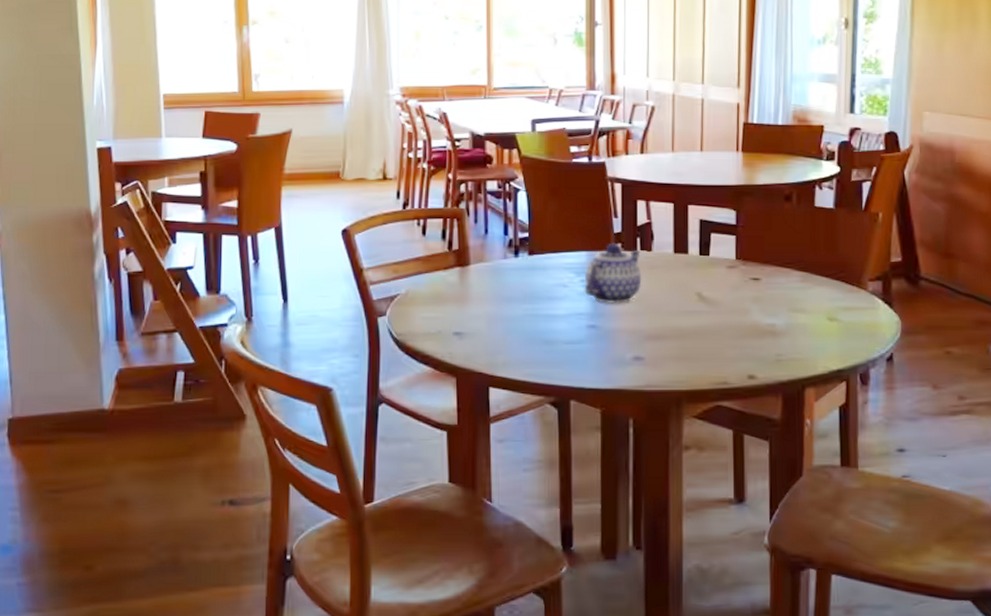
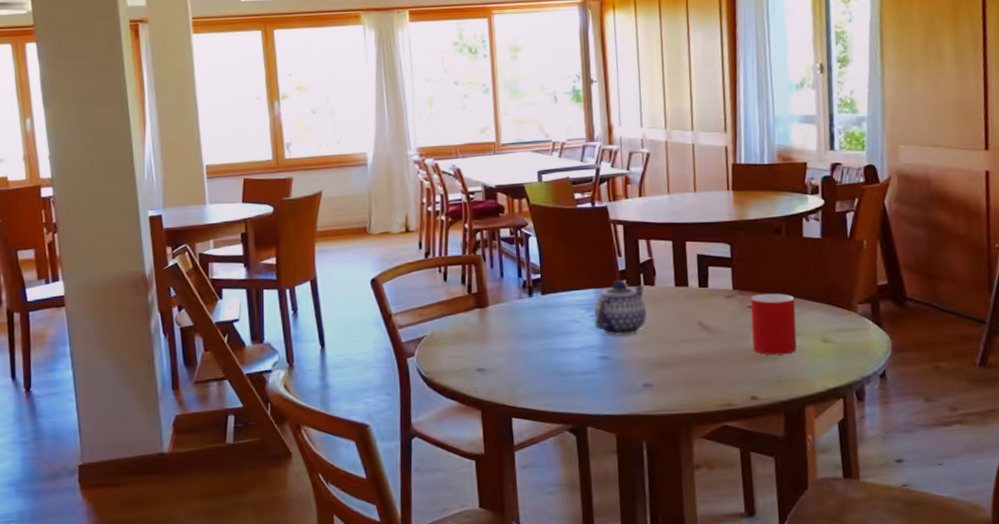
cup: none [753,265,802,332] -> present [750,293,797,355]

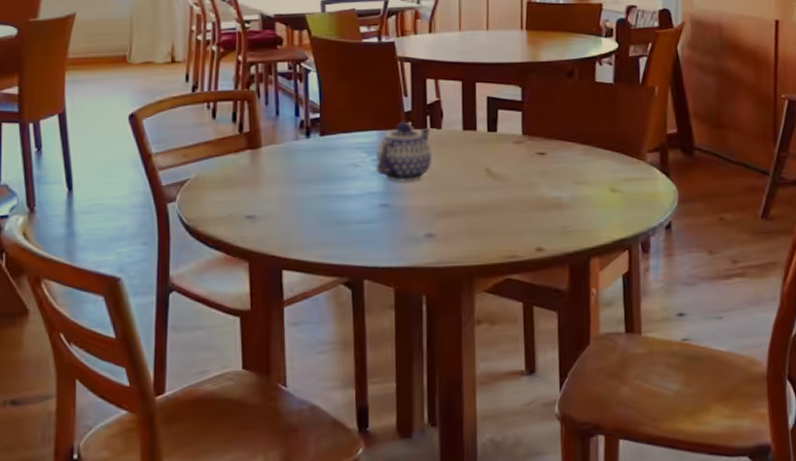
cup: present [750,293,797,355] -> none [539,139,585,205]

